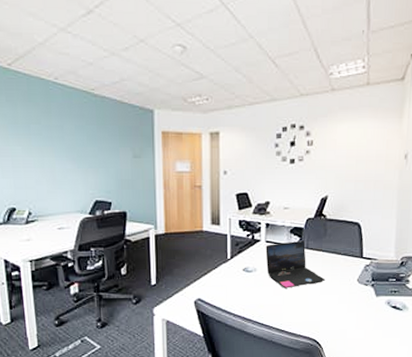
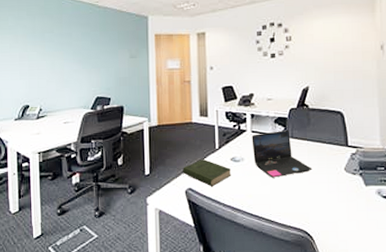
book: none [192,270,243,298] -> present [183,159,232,187]

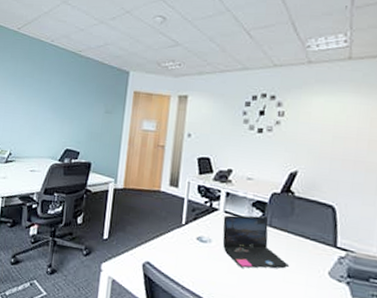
book: present [183,159,232,187] -> none [143,233,196,265]

